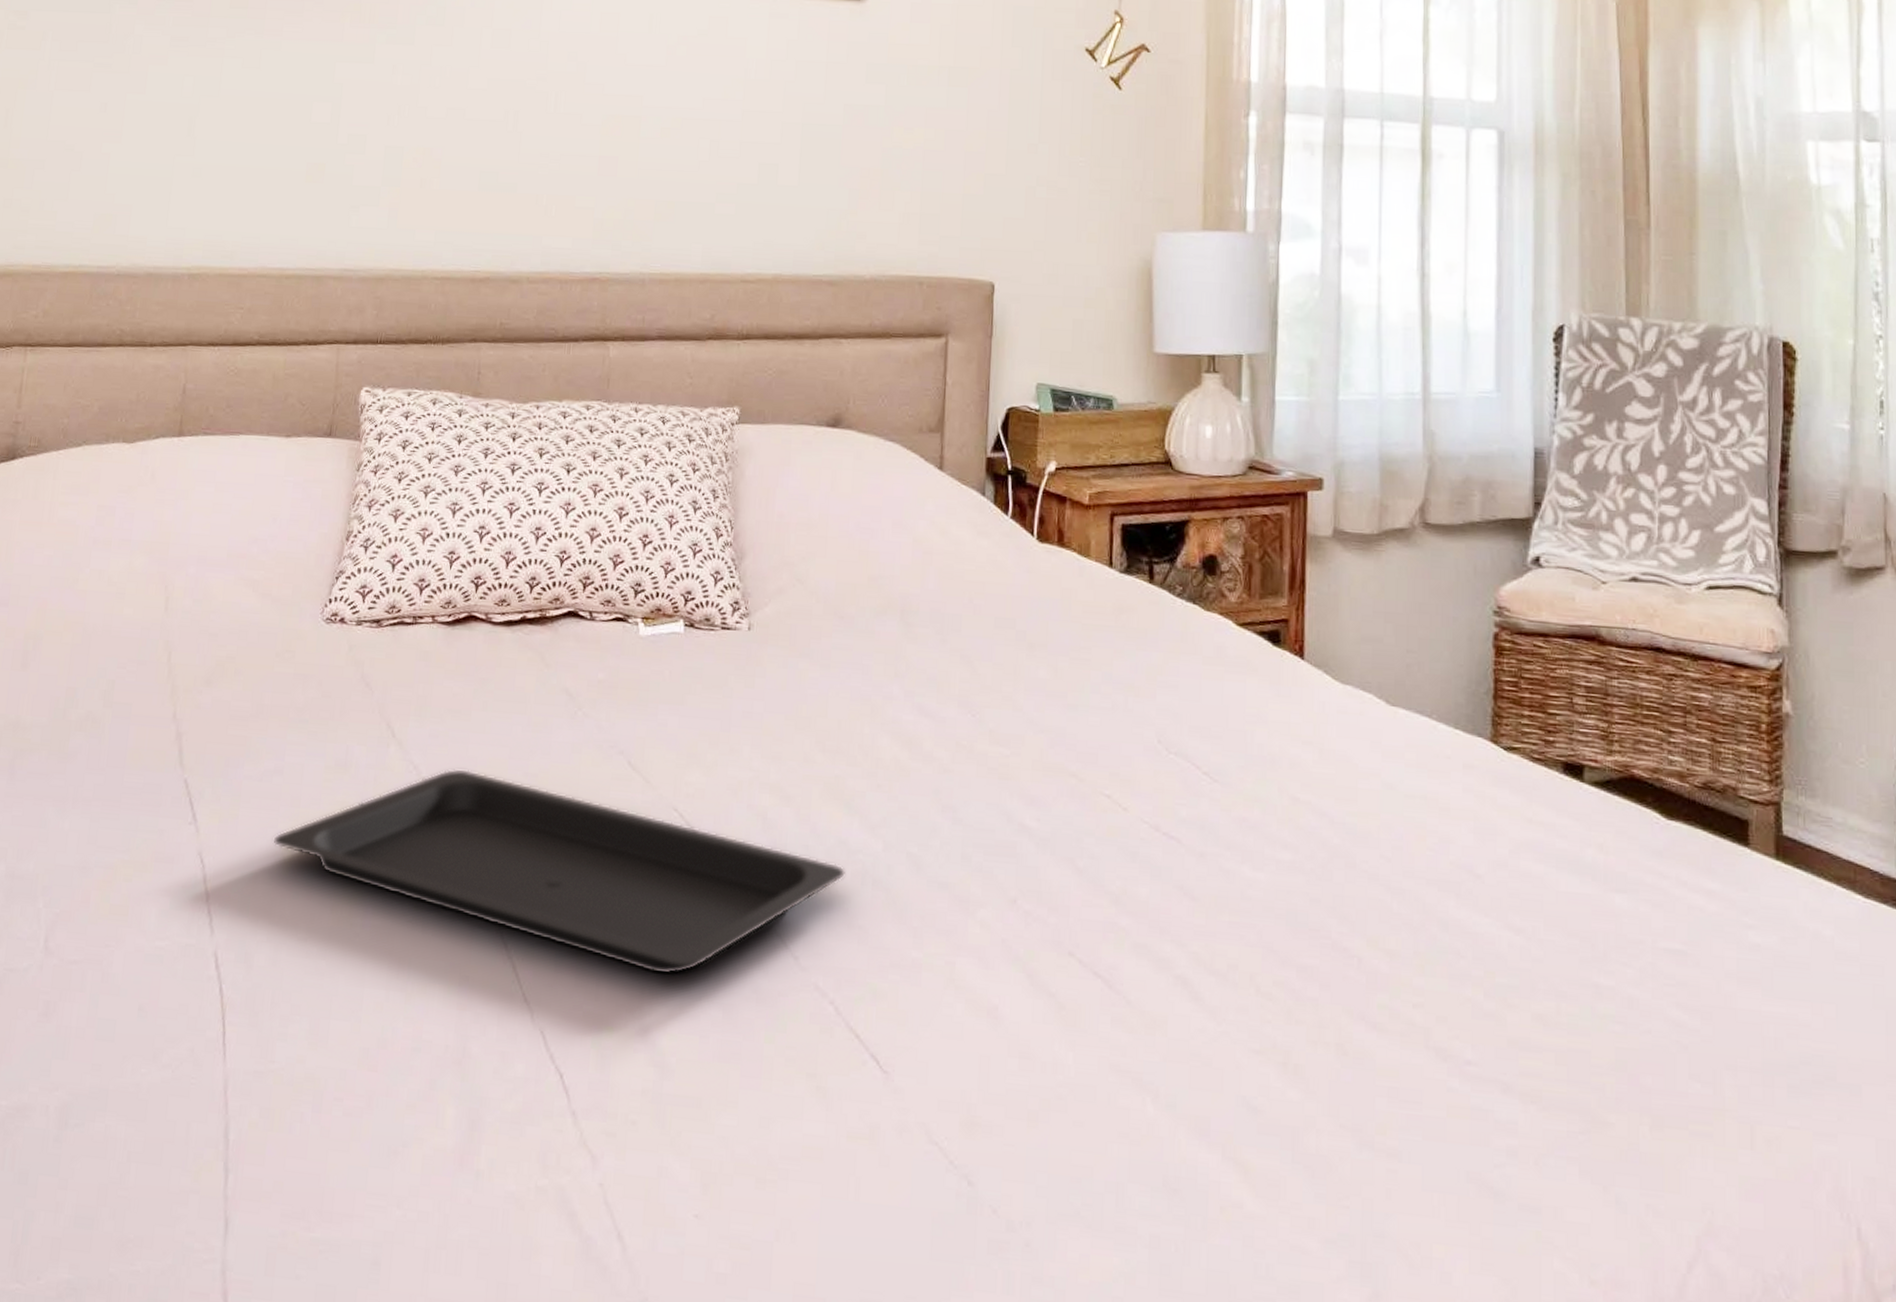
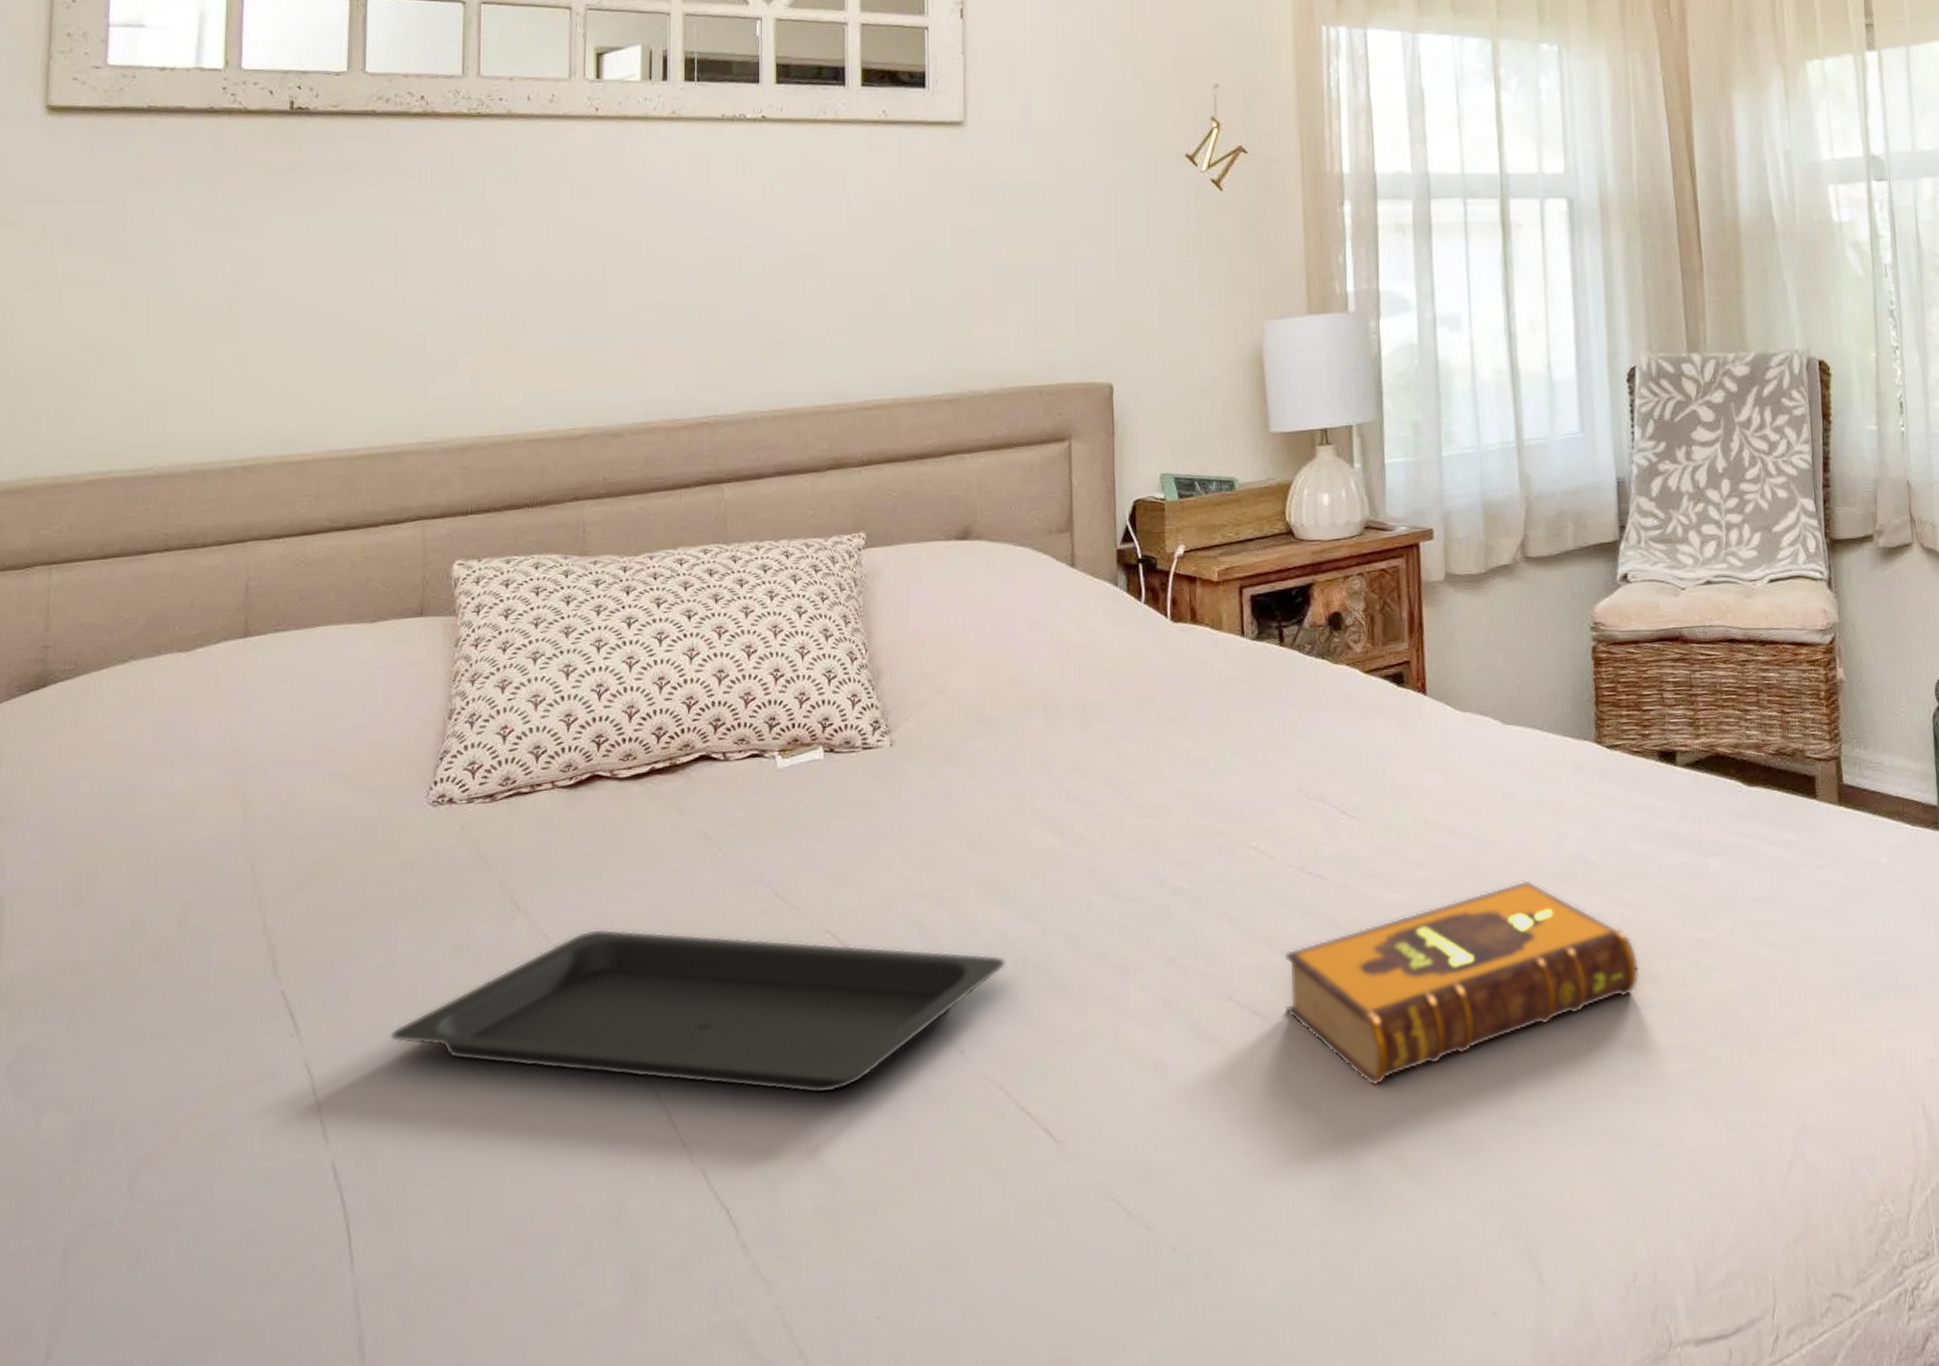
hardback book: none [1129,882,1525,1079] -> present [1286,880,1640,1086]

